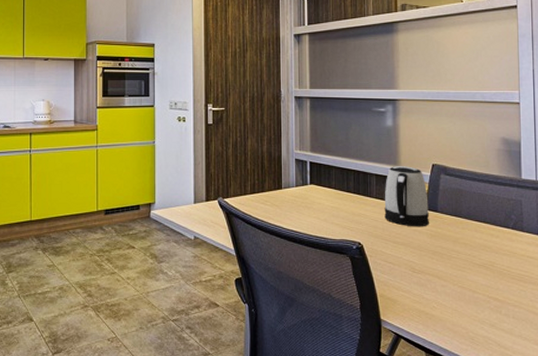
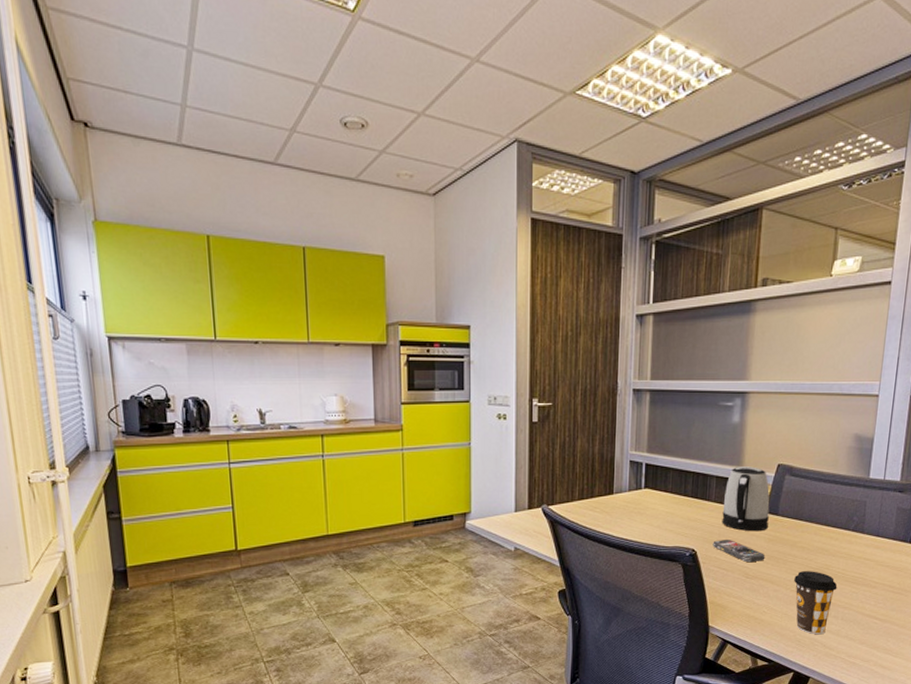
smartphone: none [377,234,430,257] -> present [712,540,766,563]
coffee cup: none [460,267,504,333] -> present [794,571,838,635]

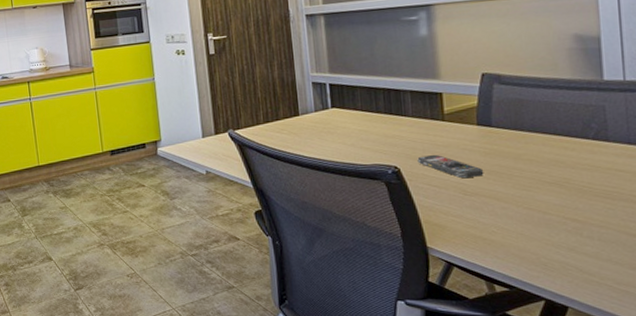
kettle: present [722,467,770,532] -> none [423,78,482,146]
coffee cup: present [794,571,838,635] -> none [525,185,585,258]

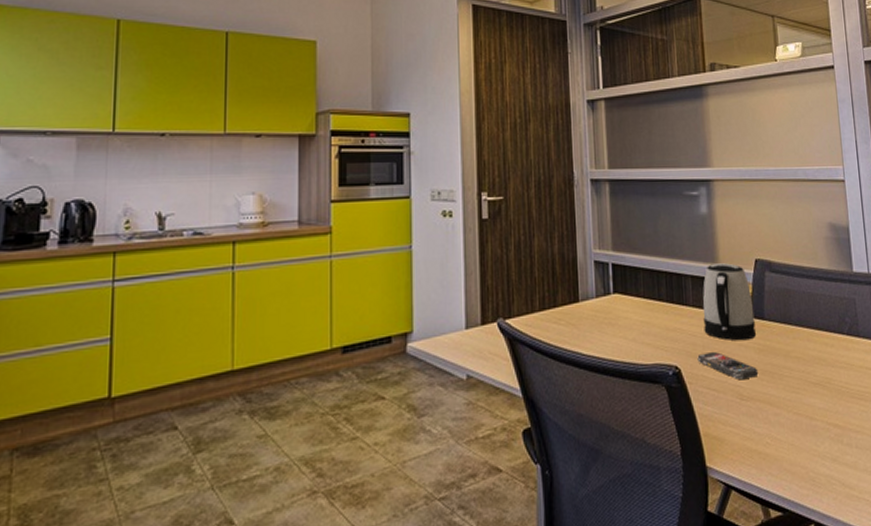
kettle: none [423,78,482,146] -> present [703,263,756,341]

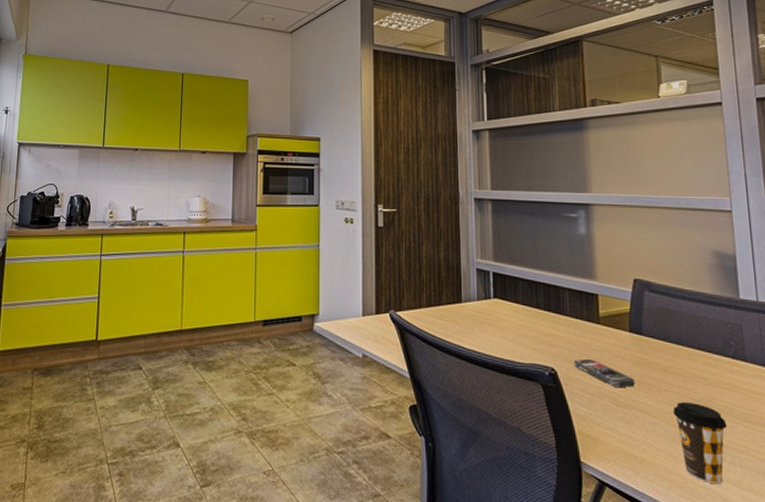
kettle: present [703,263,756,341] -> none [579,280,633,352]
coffee cup: none [794,386,844,470] -> present [673,402,727,485]

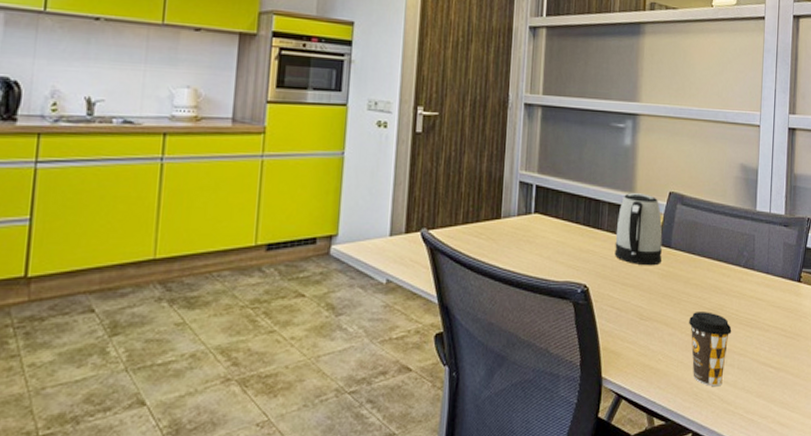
smartphone: present [573,359,636,388] -> none [605,275,660,302]
kettle: none [579,280,633,352] -> present [614,193,663,266]

